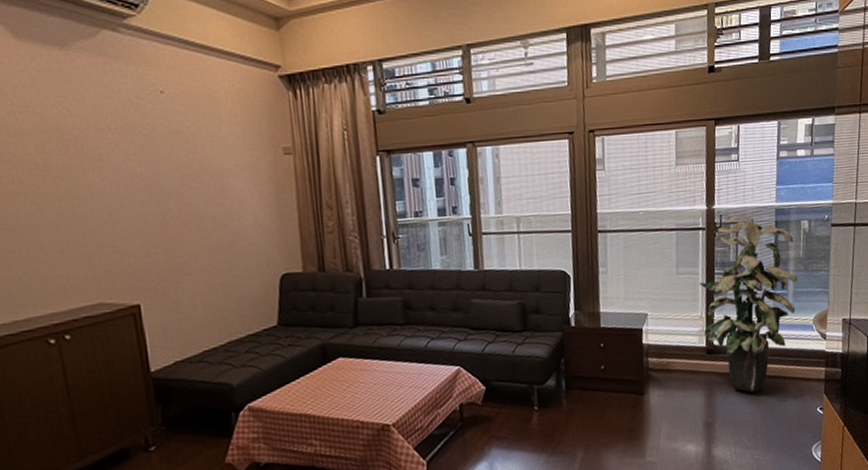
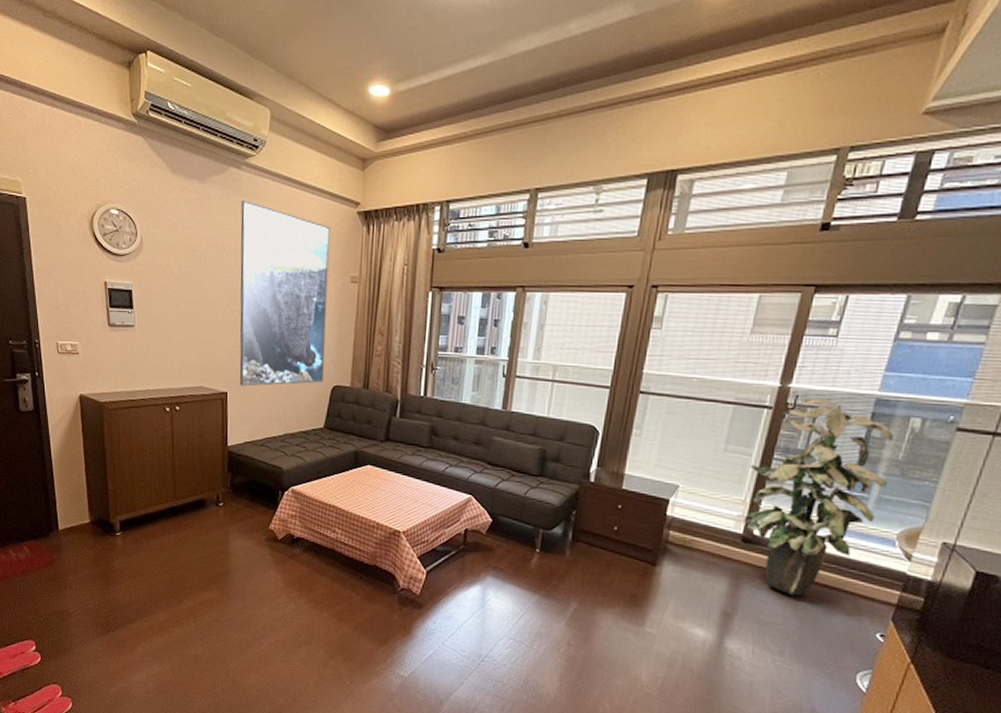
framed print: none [124,67,268,294] -> present [239,199,330,387]

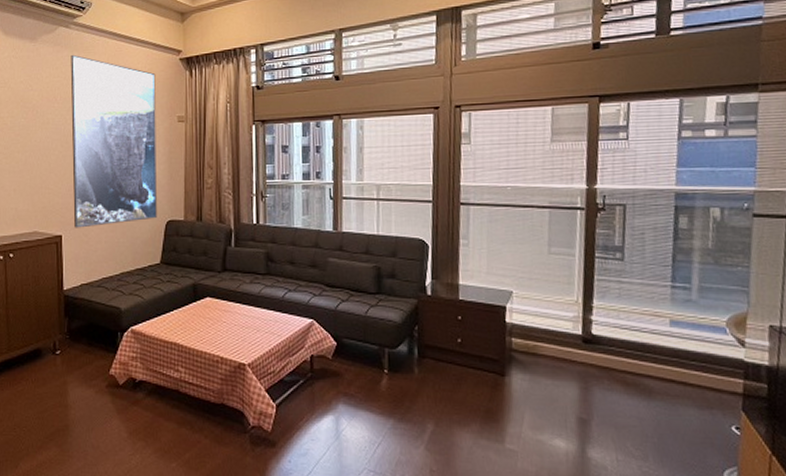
indoor plant: present [744,399,893,596] -> none [575,197,704,395]

